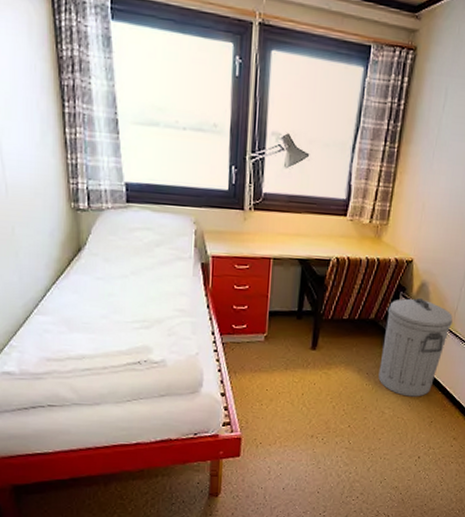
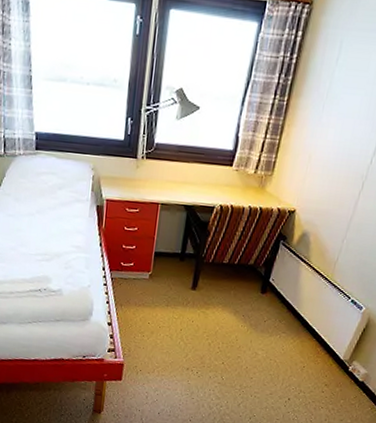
trash can: present [378,298,453,397] -> none [254,247,333,342]

